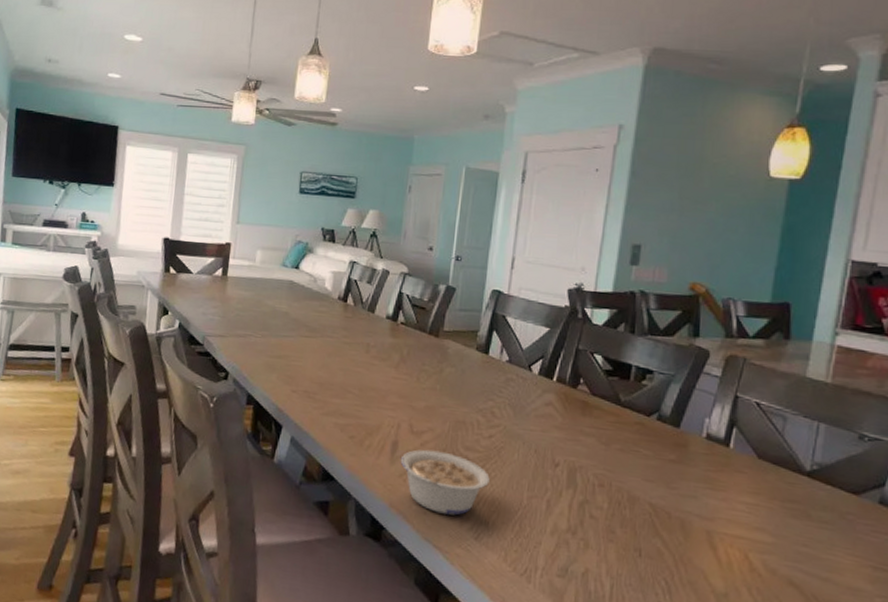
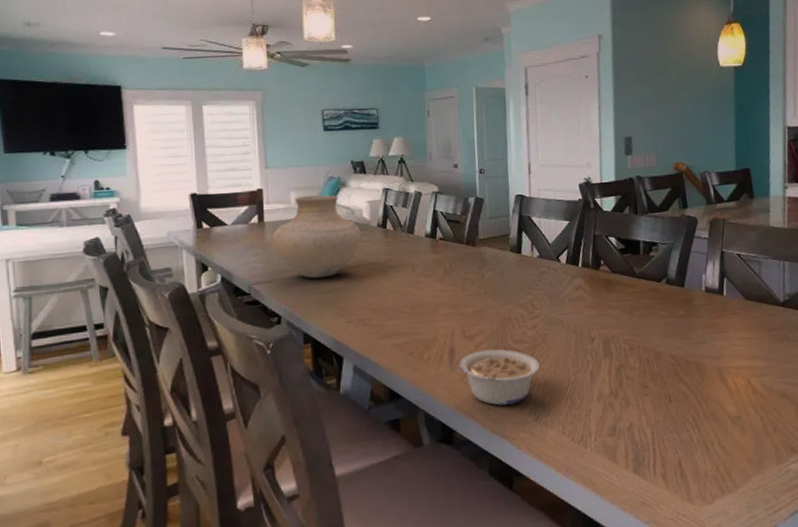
vase: none [231,256,321,342] -> present [272,195,362,279]

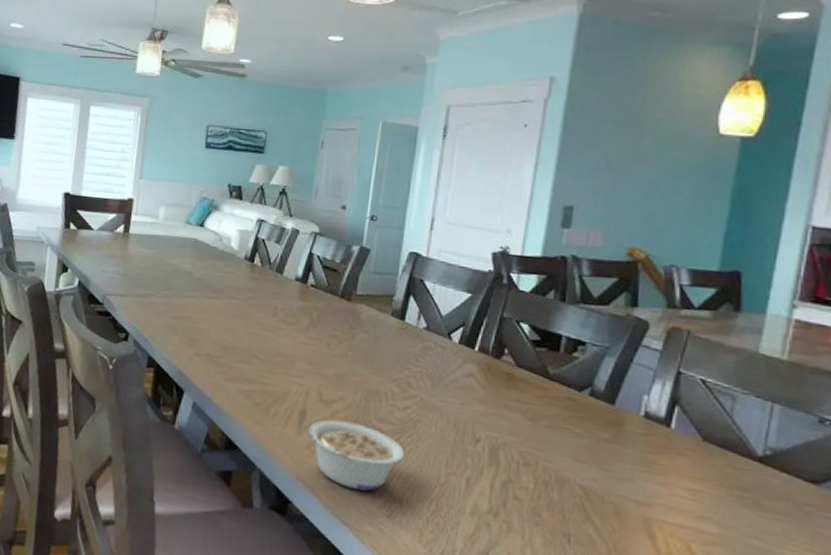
vase: present [272,195,362,279] -> none [133,213,227,303]

